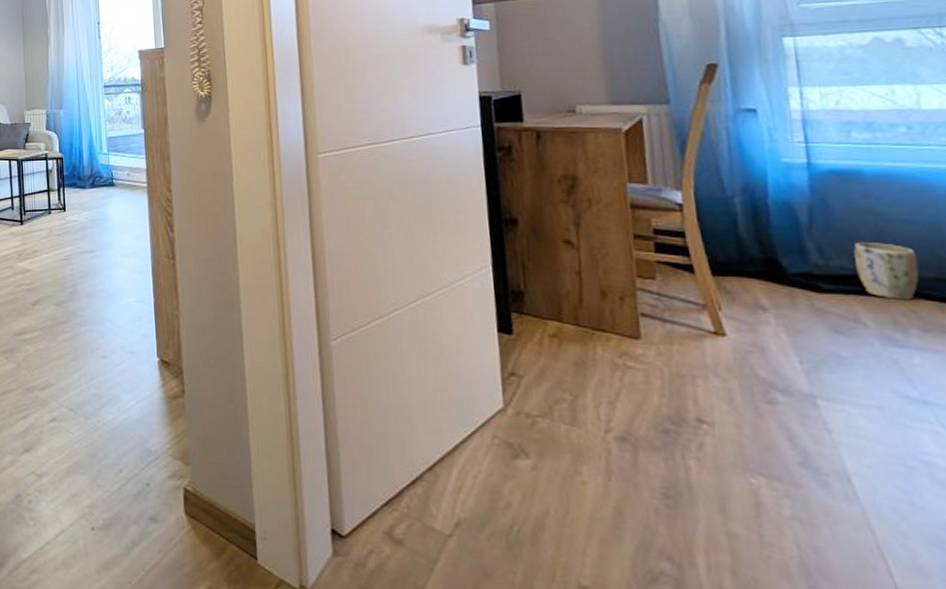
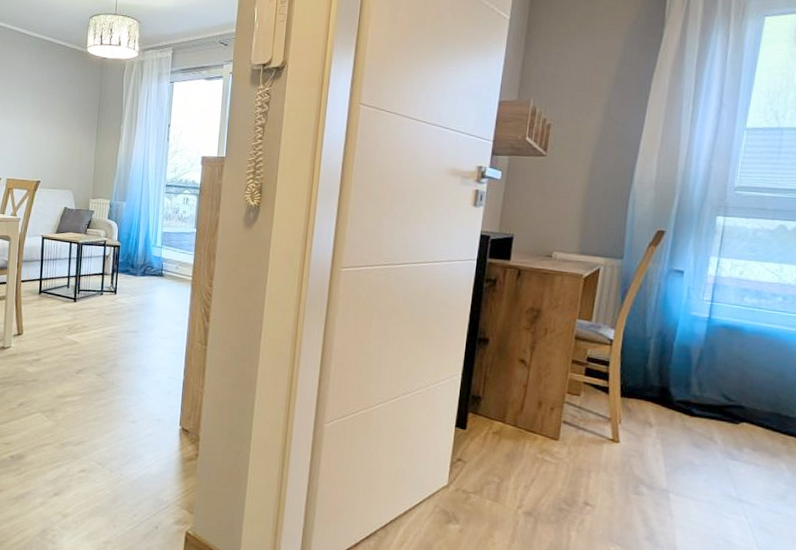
plant pot: present [853,243,919,300] -> none [720,381,763,427]

